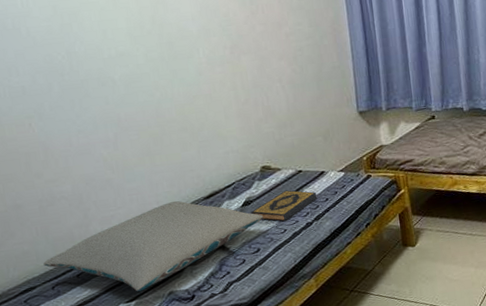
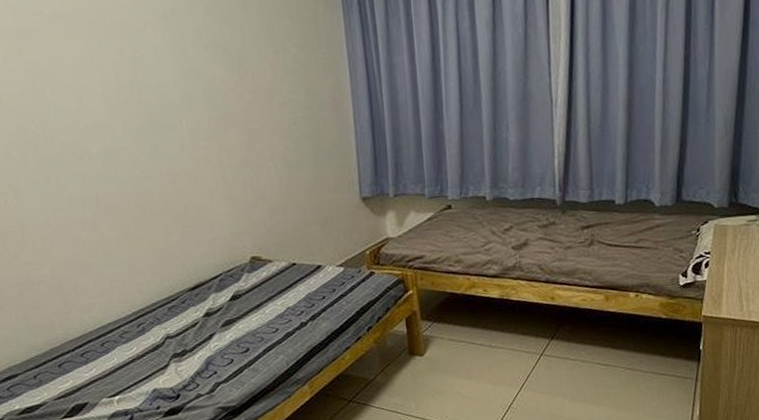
pillow: present [43,201,263,292] -> none [24,291,253,387]
hardback book: present [250,190,317,222] -> none [239,285,313,320]

